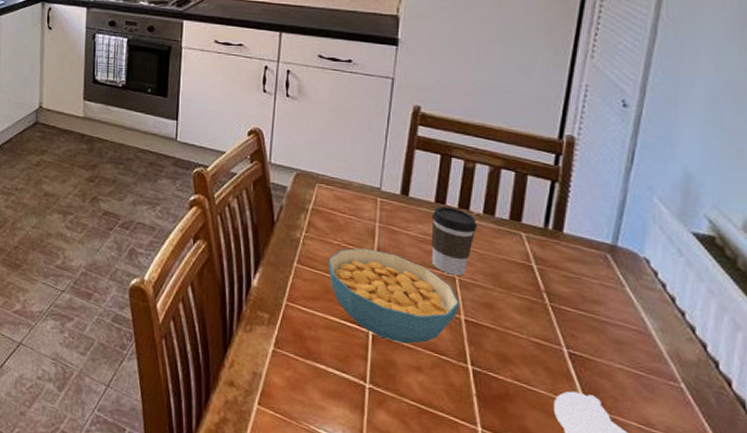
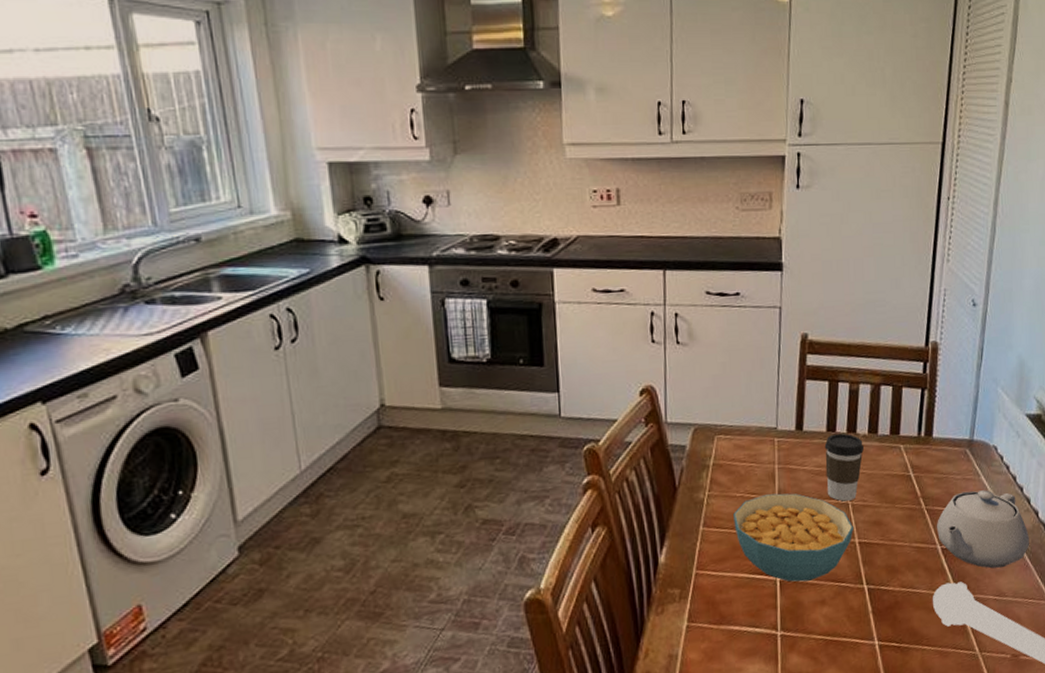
teapot: none [562,298,692,395] -> present [936,490,1029,569]

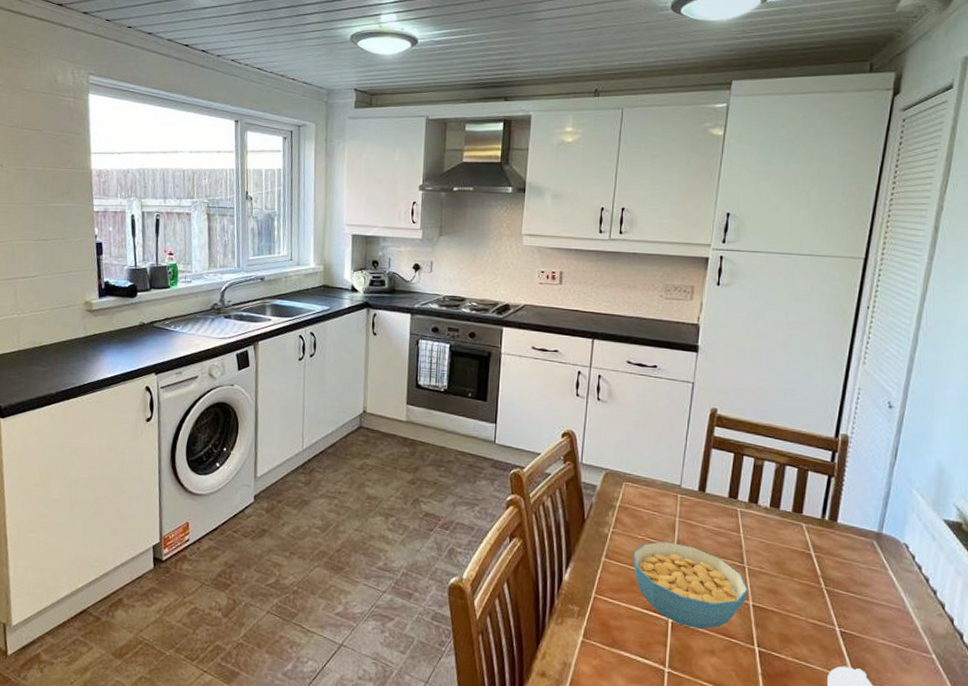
coffee cup: present [824,433,865,502] -> none [724,501,765,565]
teapot: present [936,490,1029,569] -> none [835,581,941,666]

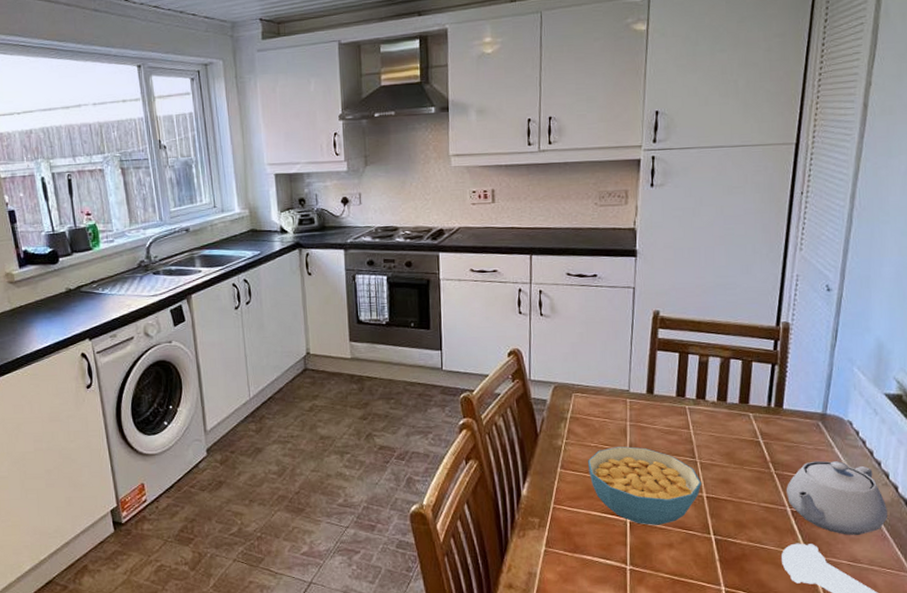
teapot: none [835,581,941,666] -> present [786,460,887,535]

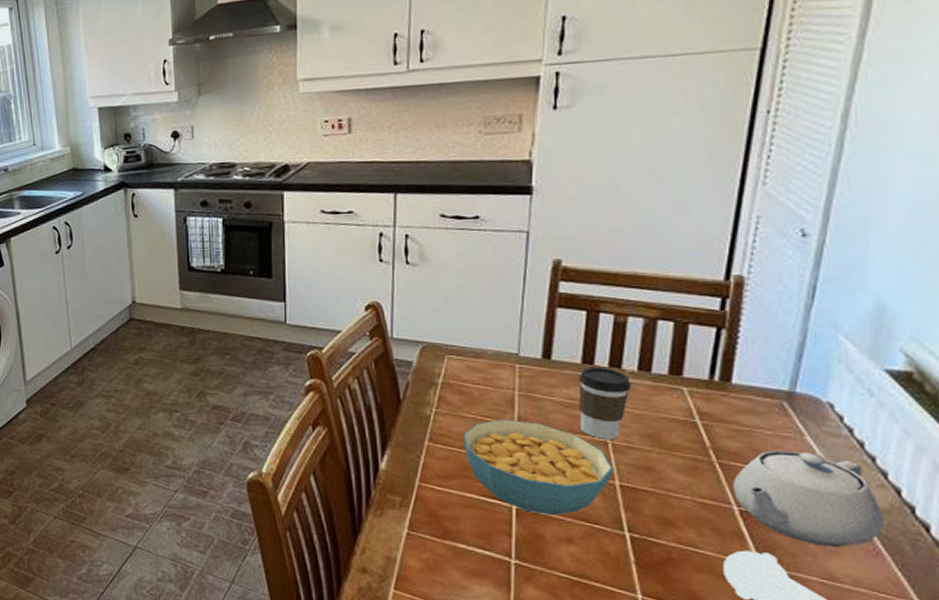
coffee cup: none [674,399,713,459] -> present [578,367,632,439]

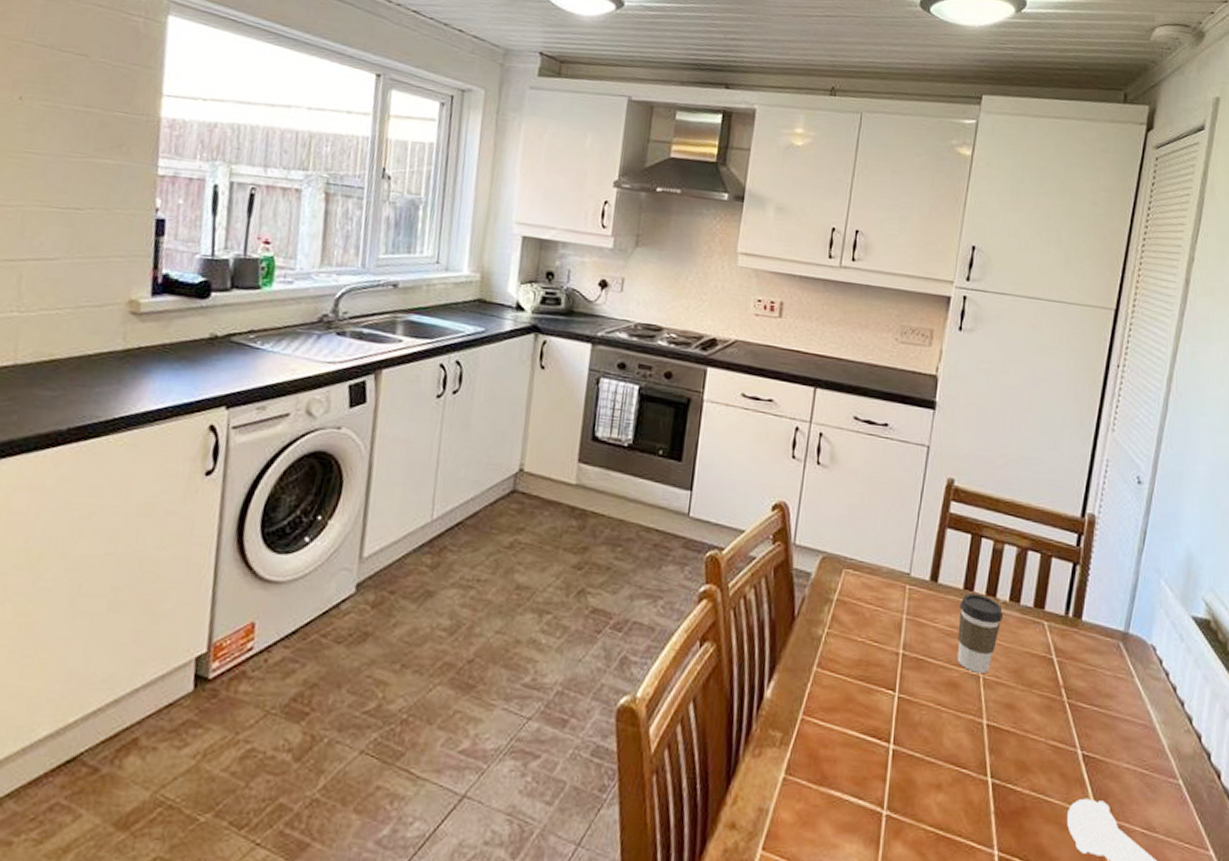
cereal bowl: present [464,419,613,515] -> none [850,644,982,757]
teapot: present [732,450,883,547] -> none [1078,691,1188,795]

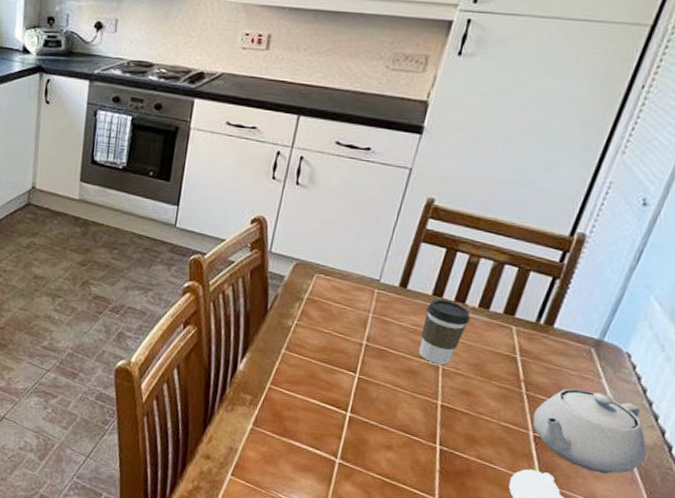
teapot: none [1078,691,1188,795] -> present [533,388,647,474]

